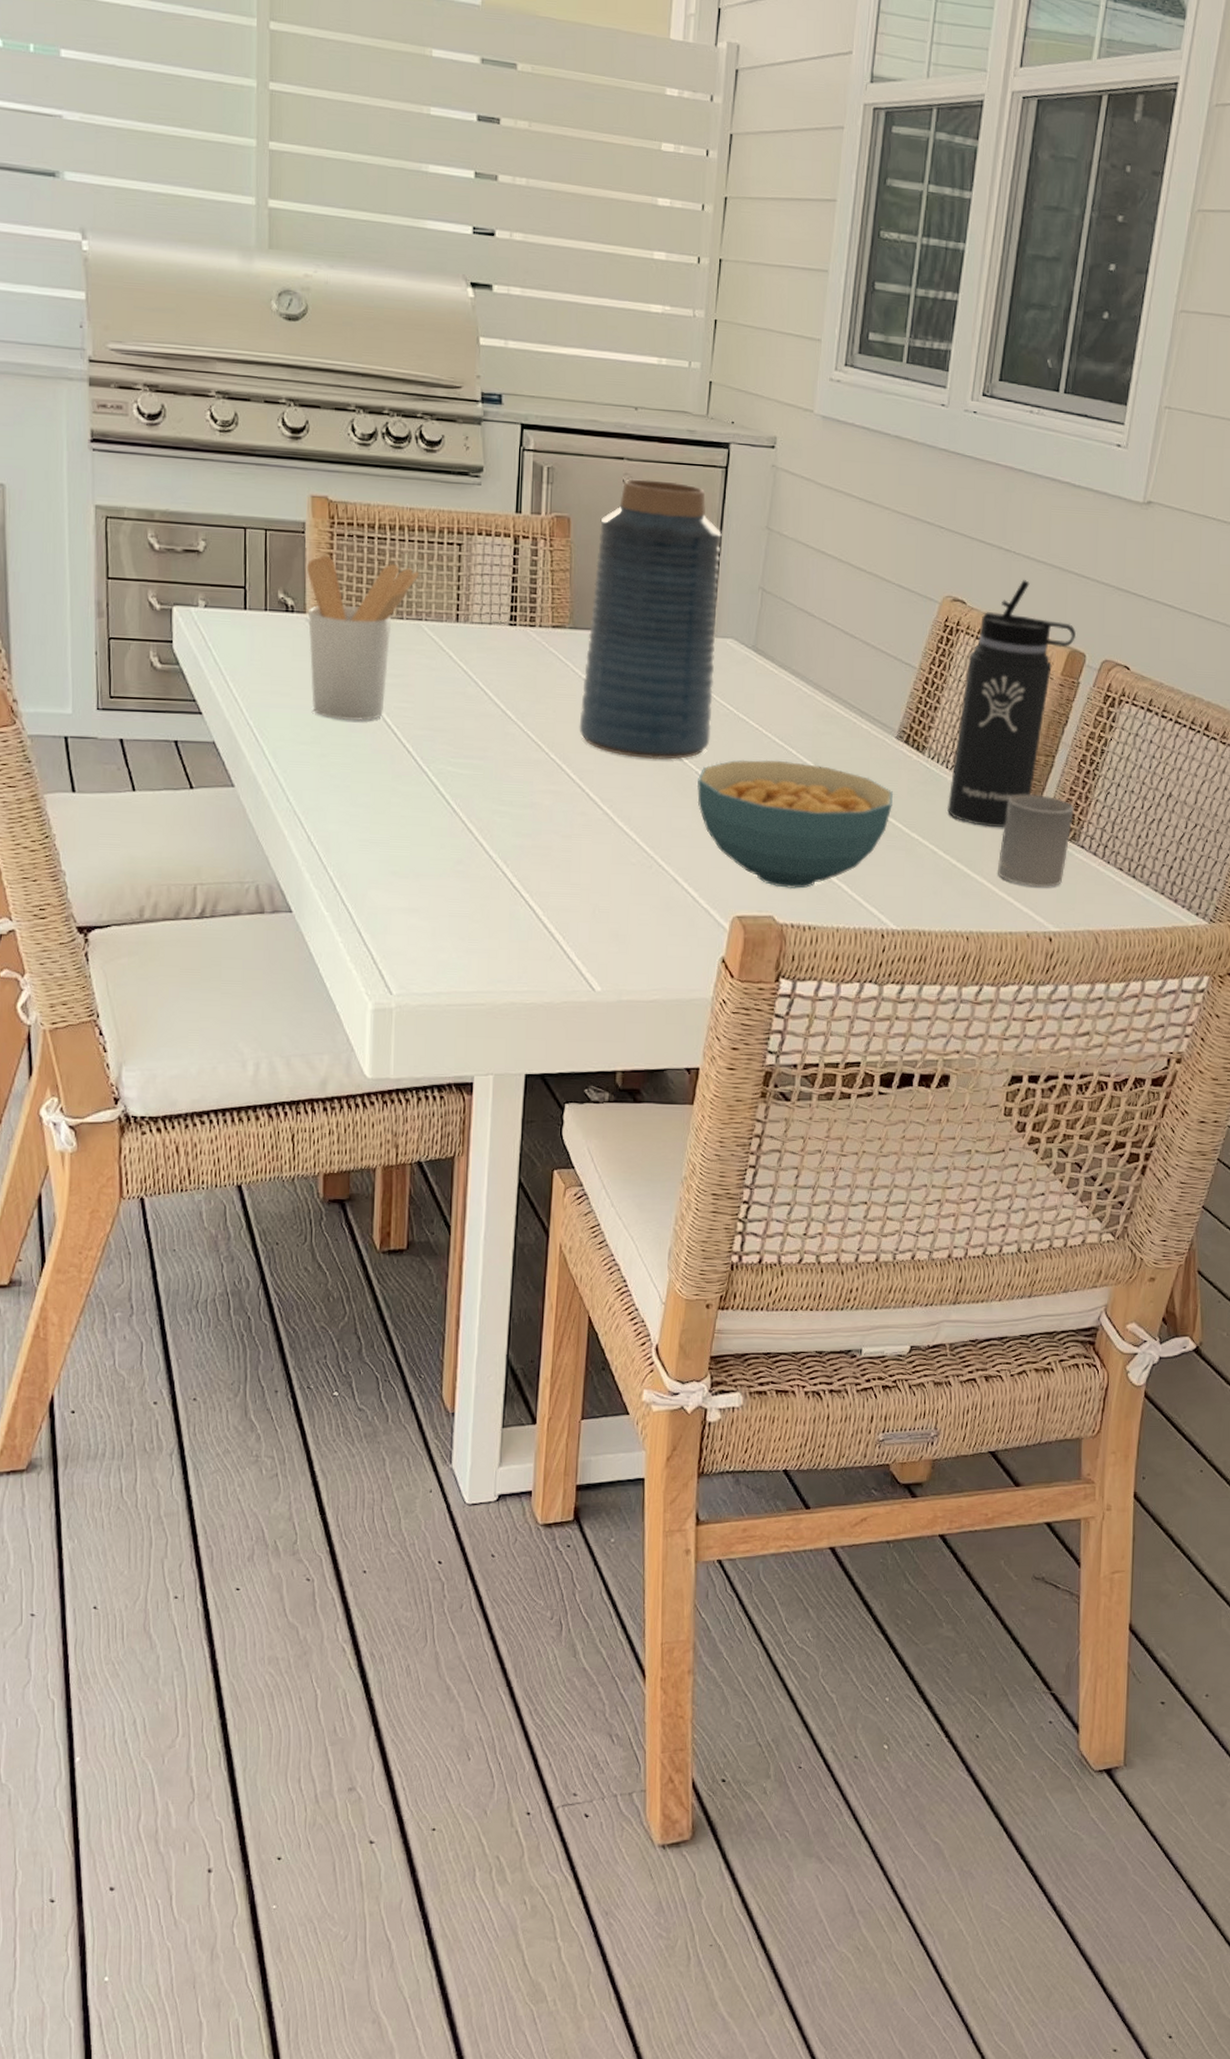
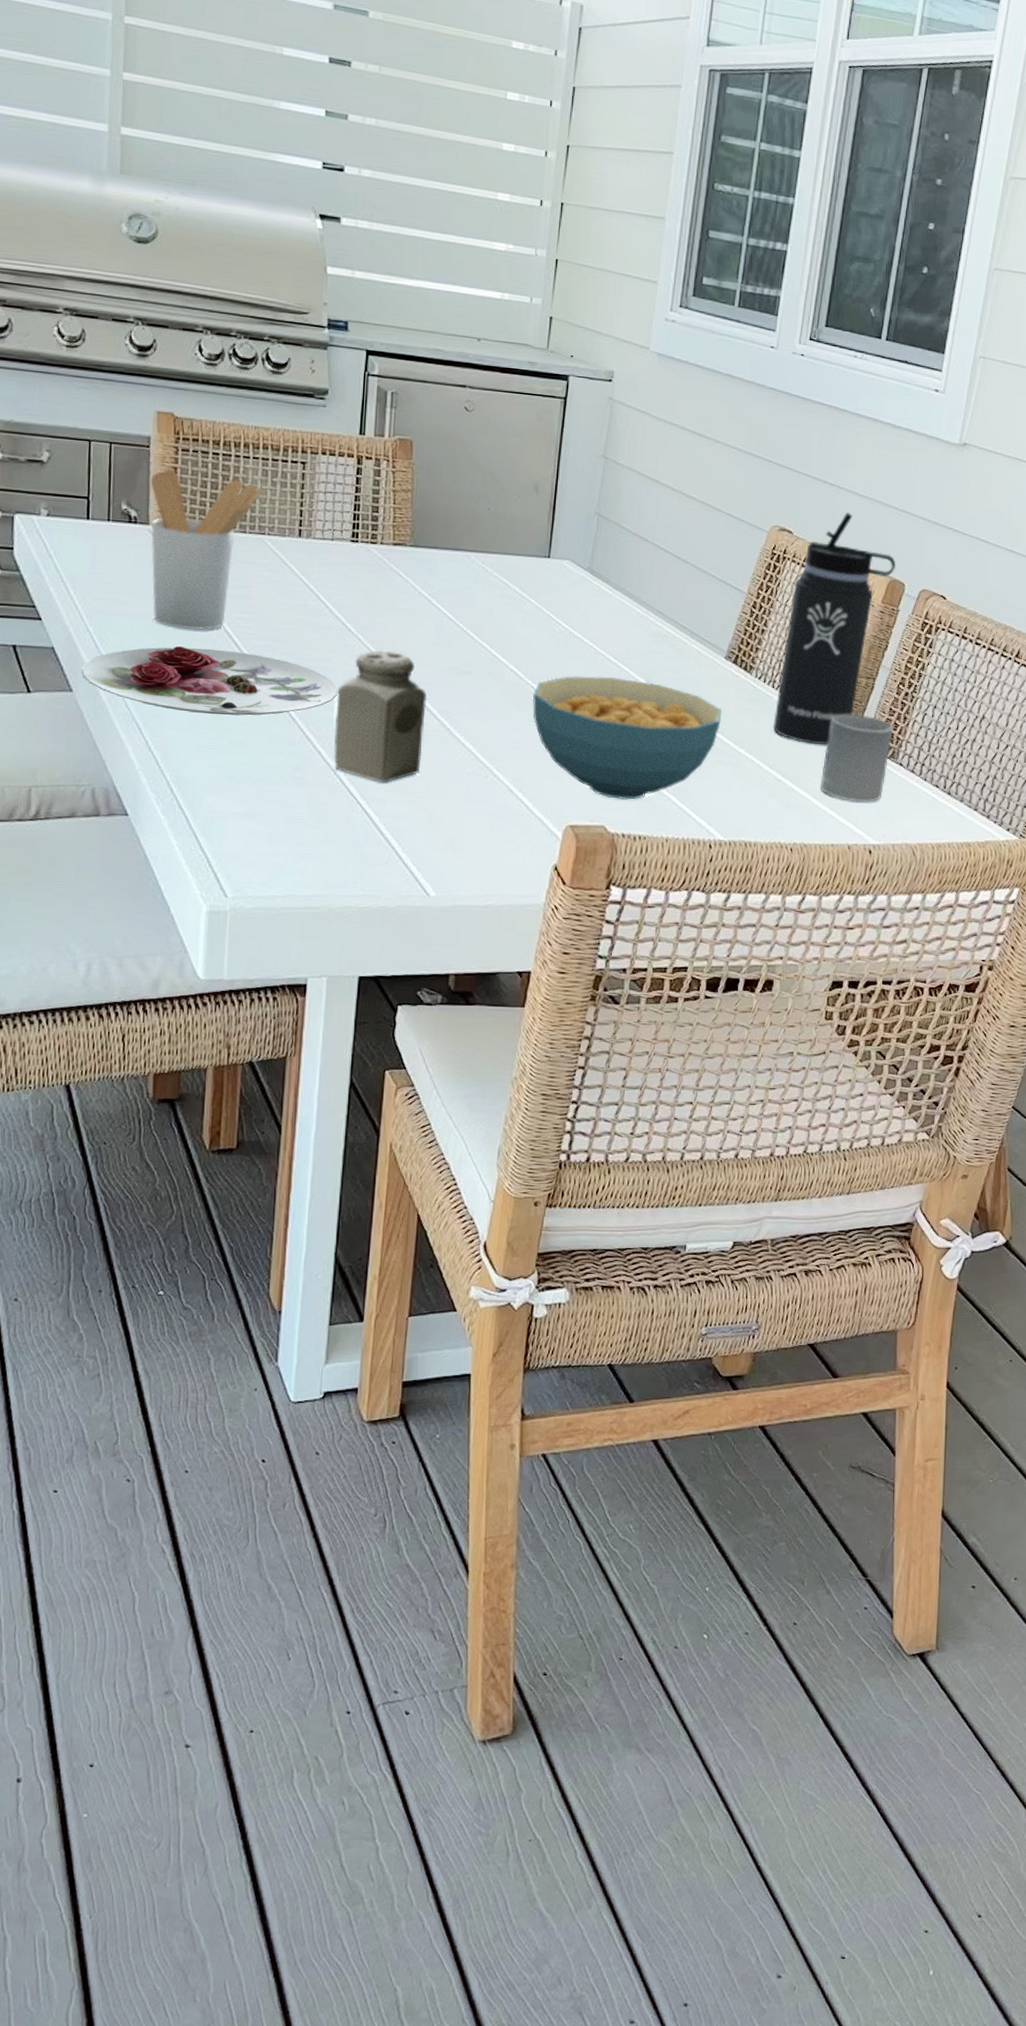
plate: none [242,738,499,808] -> present [81,646,339,716]
salt shaker: none [495,738,590,875] -> present [333,650,427,783]
vase: present [579,479,722,760] -> none [418,406,560,675]

